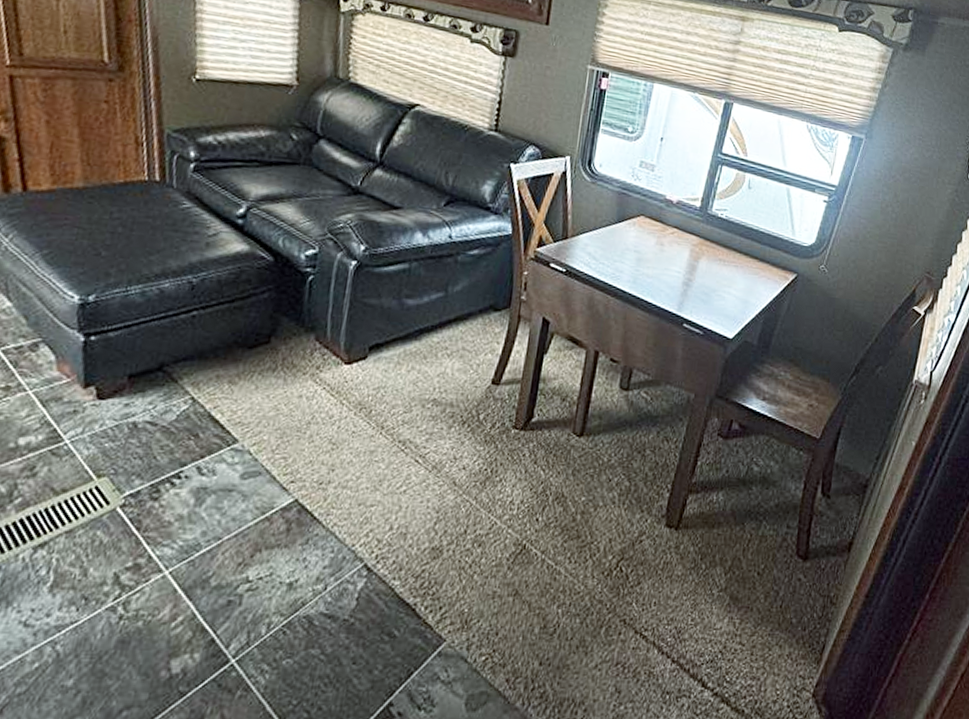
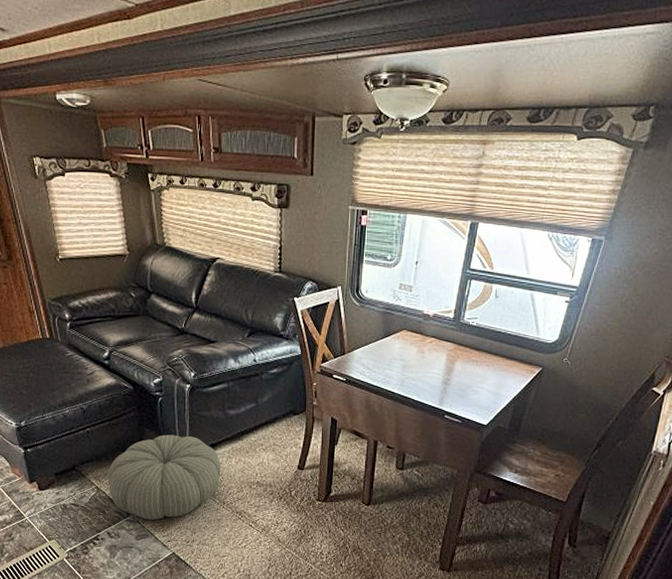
pouf: none [211,327,386,450] -> present [108,434,221,520]

